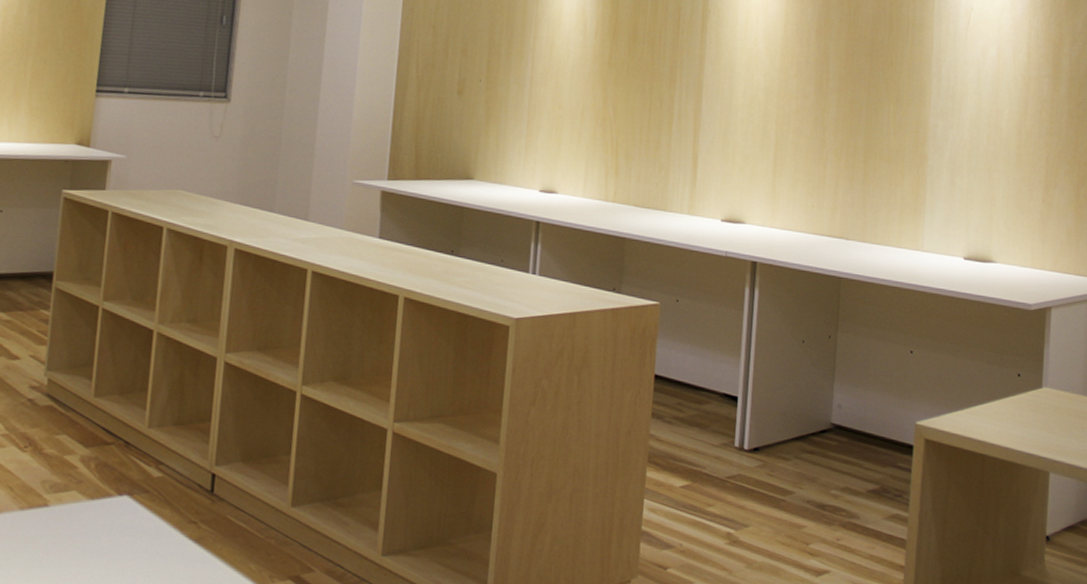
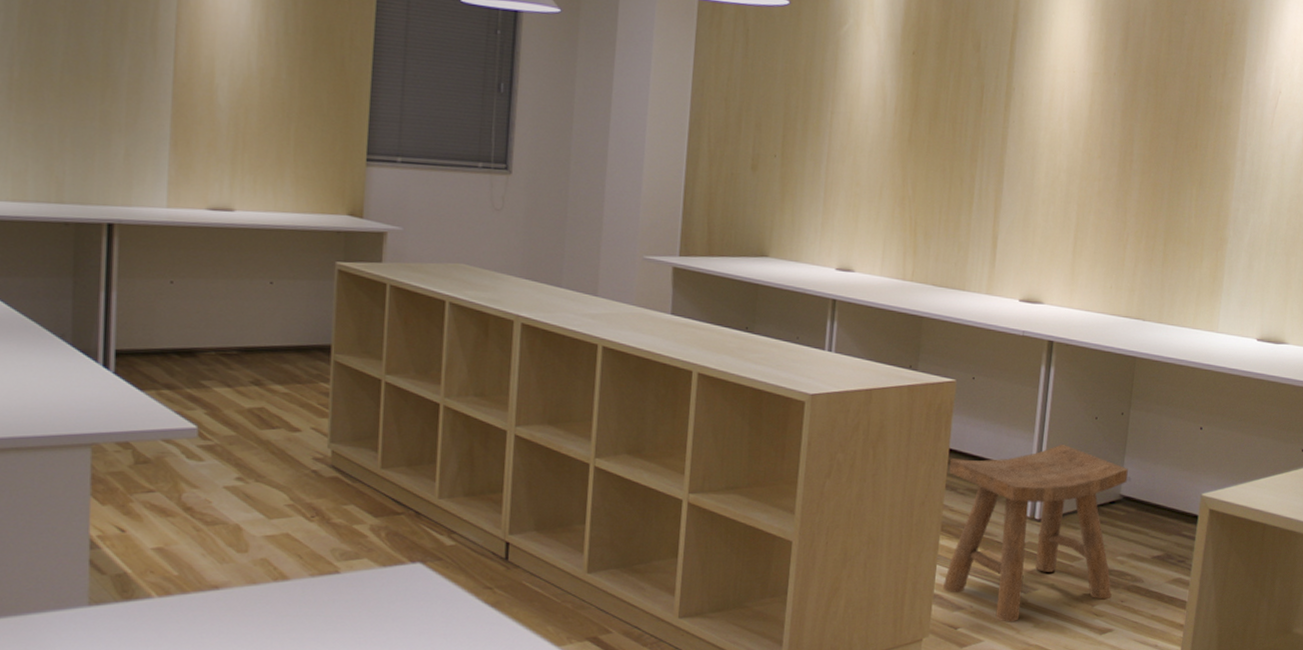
stool: none [650,370,838,562] -> present [942,445,1128,622]

